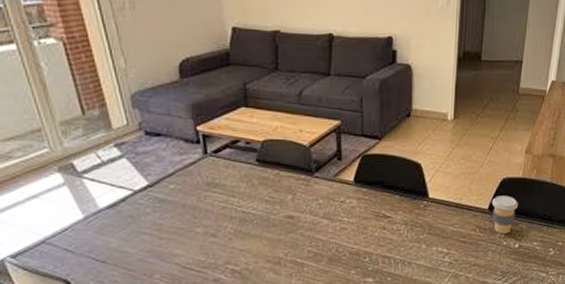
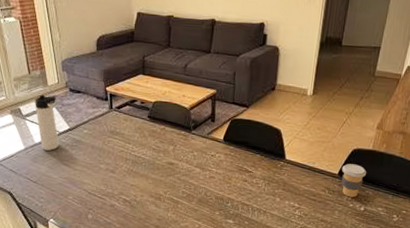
thermos bottle: none [95,141,135,217] -> present [35,94,59,151]

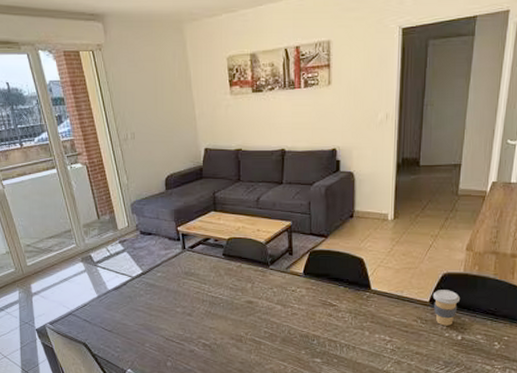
thermos bottle: present [35,94,59,151] -> none [106,239,132,297]

